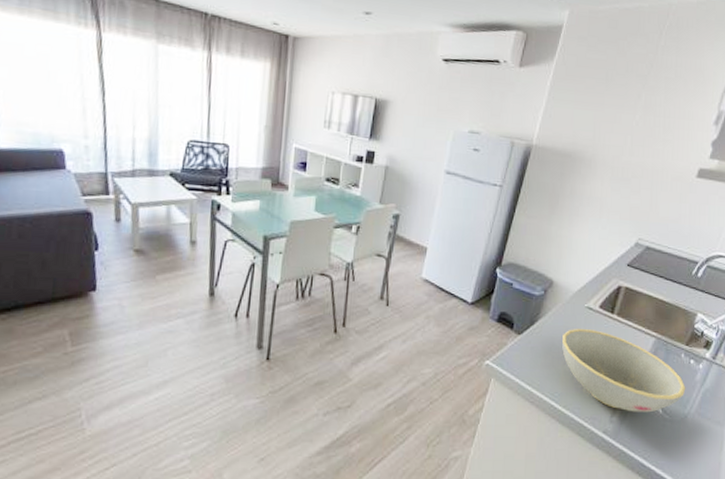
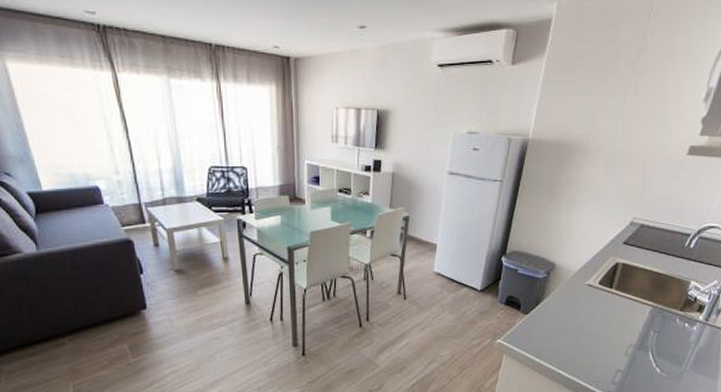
bowl: present [562,328,686,413] -> none [566,304,681,374]

